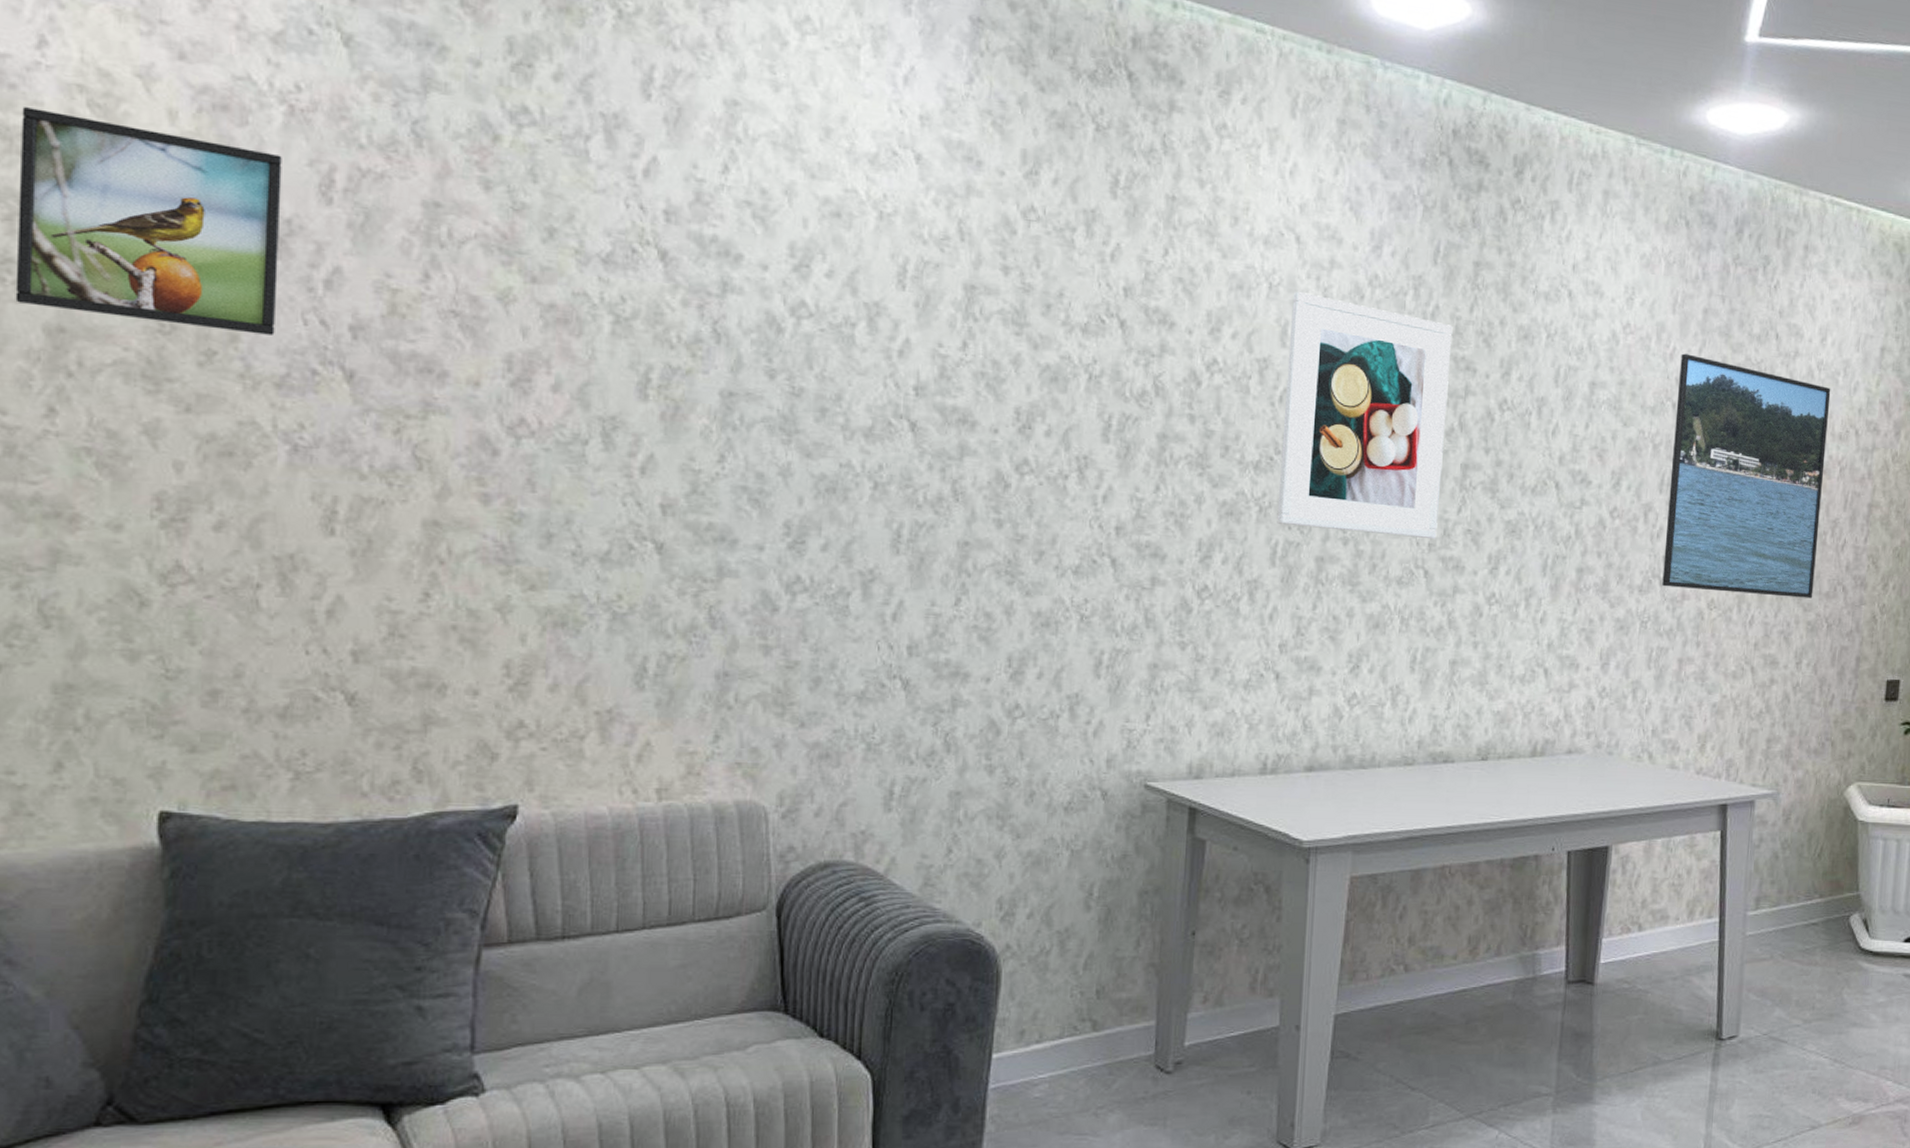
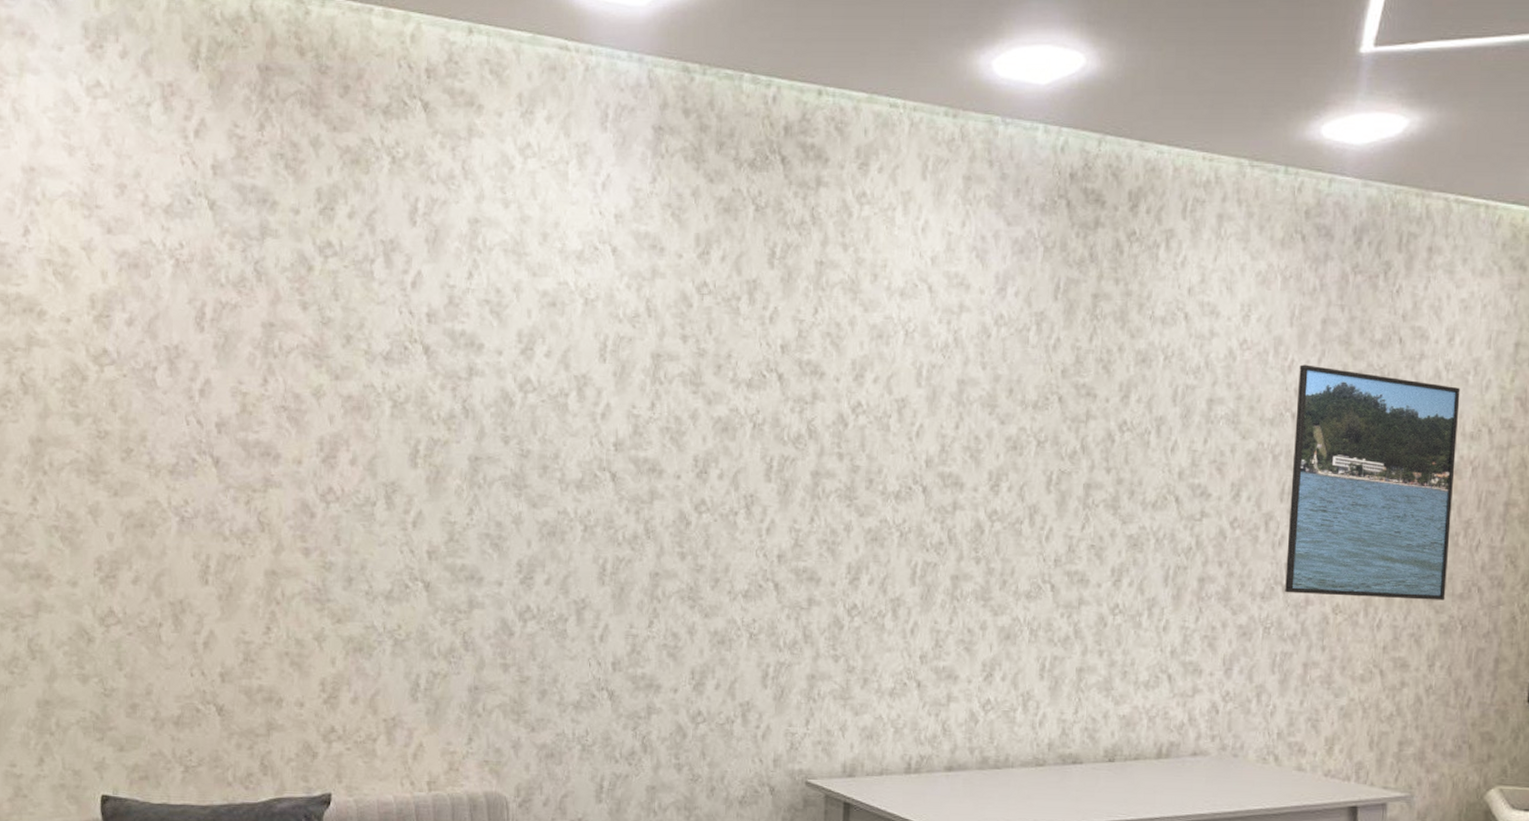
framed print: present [15,107,282,335] -> none [13,280,172,434]
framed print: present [1277,291,1453,540] -> none [916,335,1074,556]

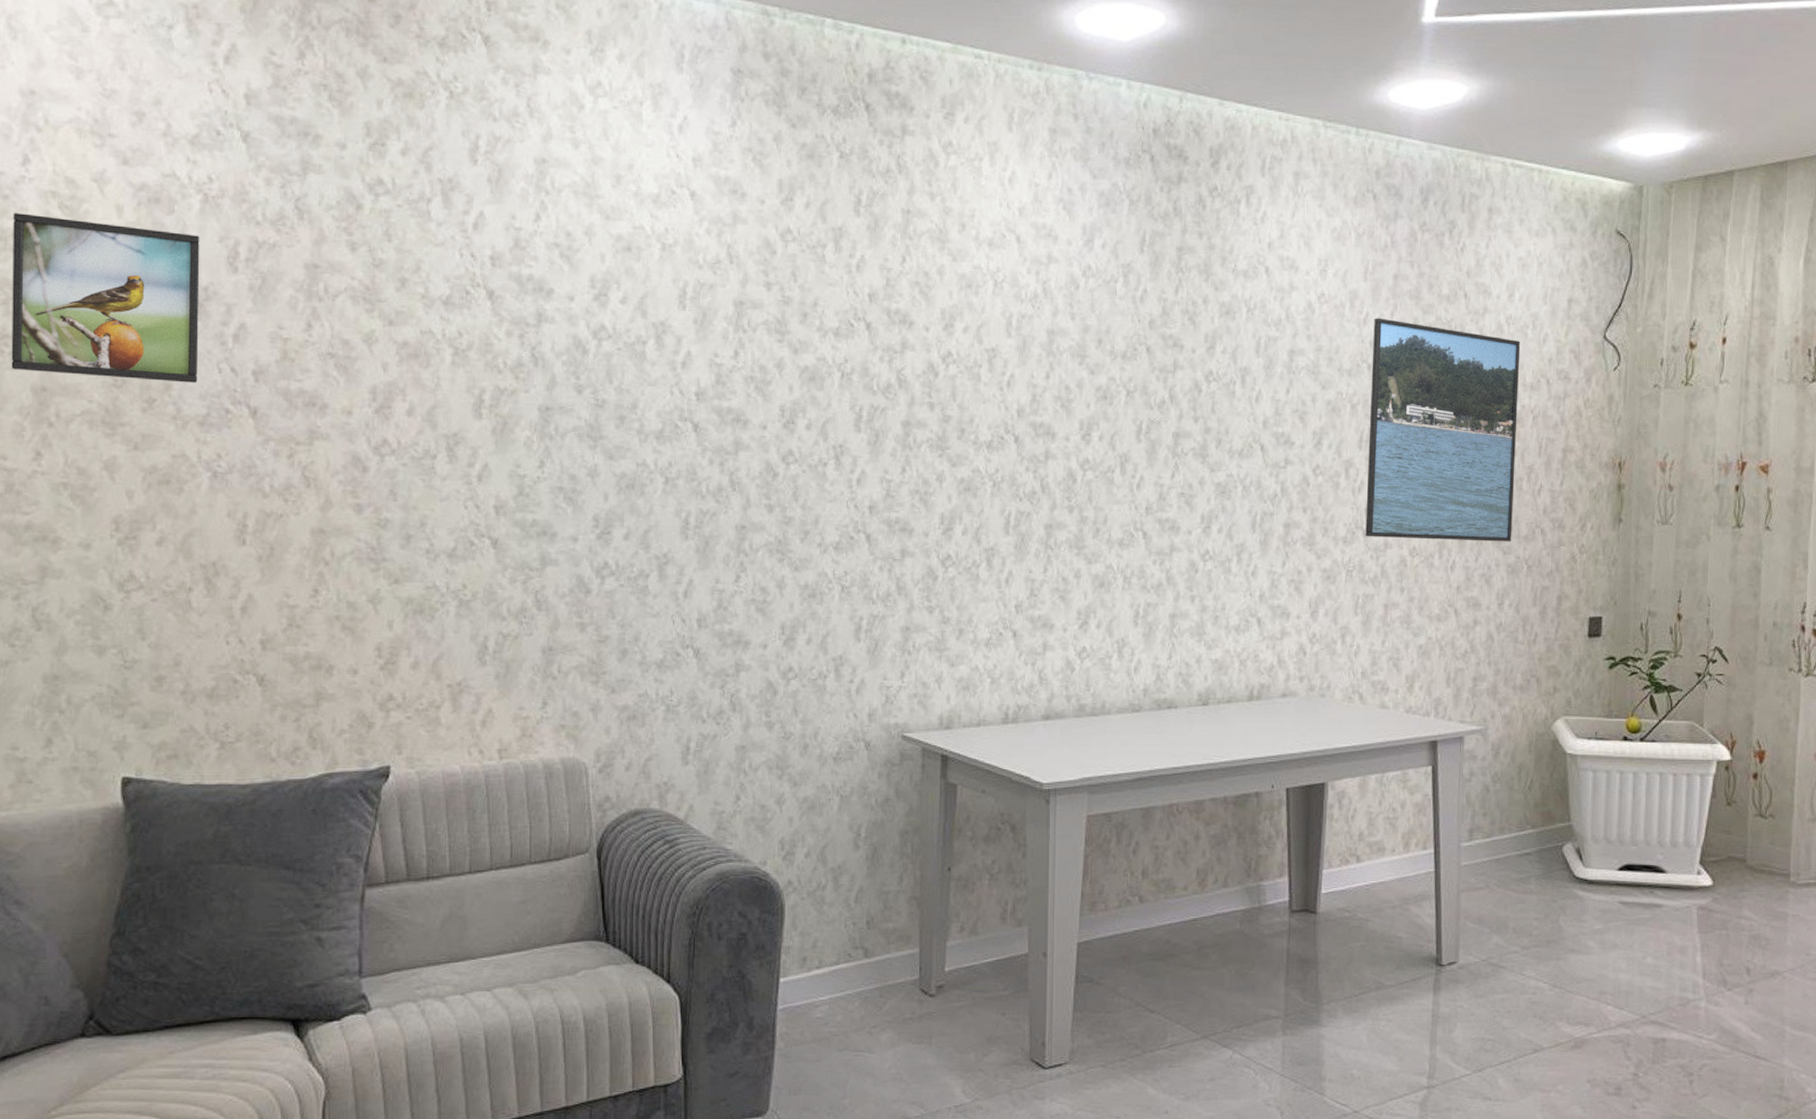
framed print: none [13,280,172,434] -> present [11,213,200,383]

